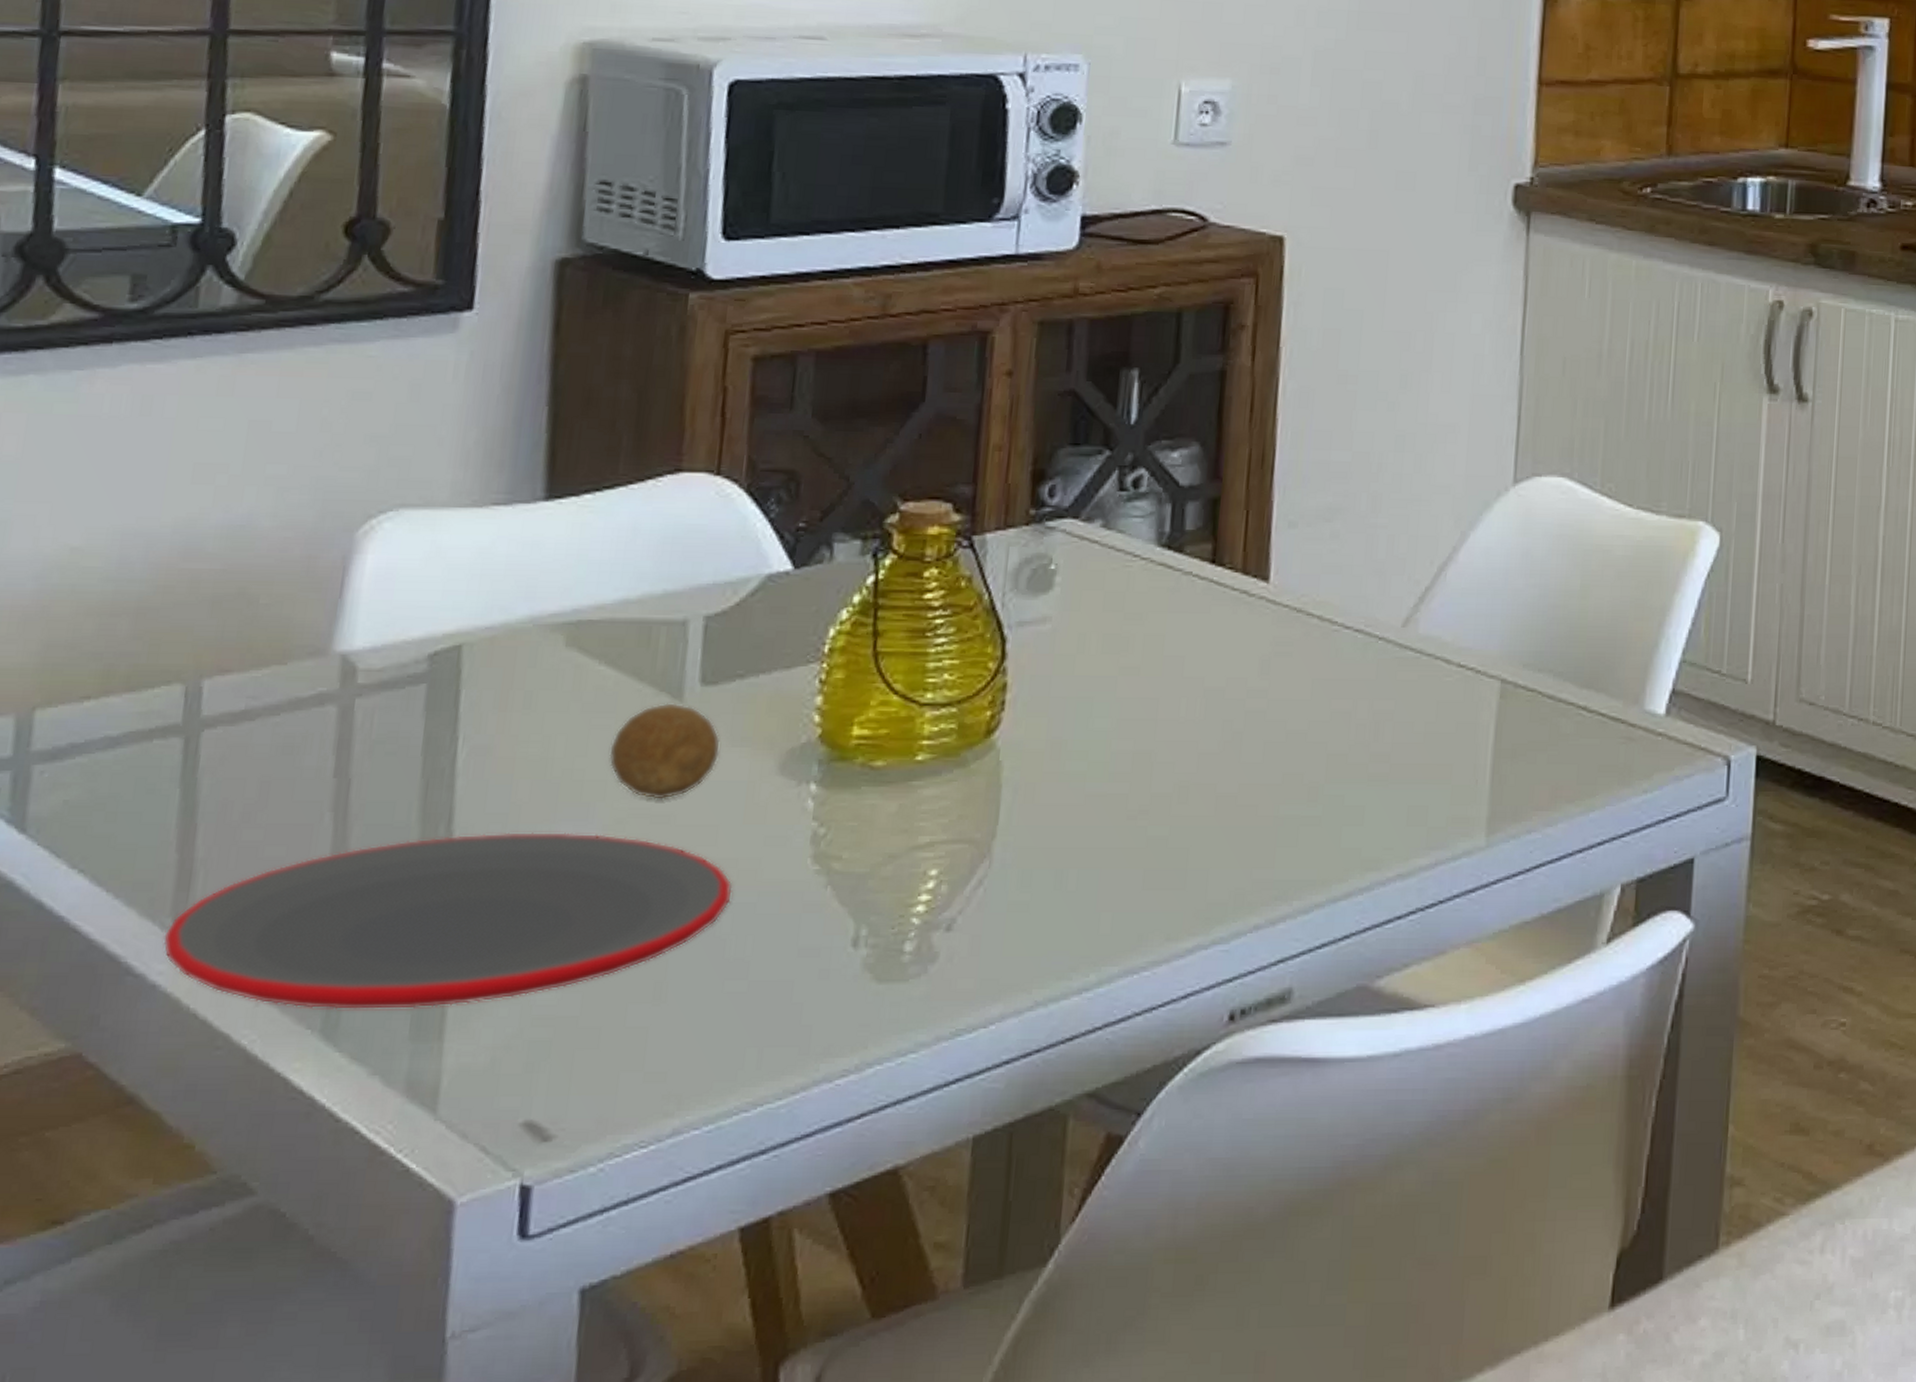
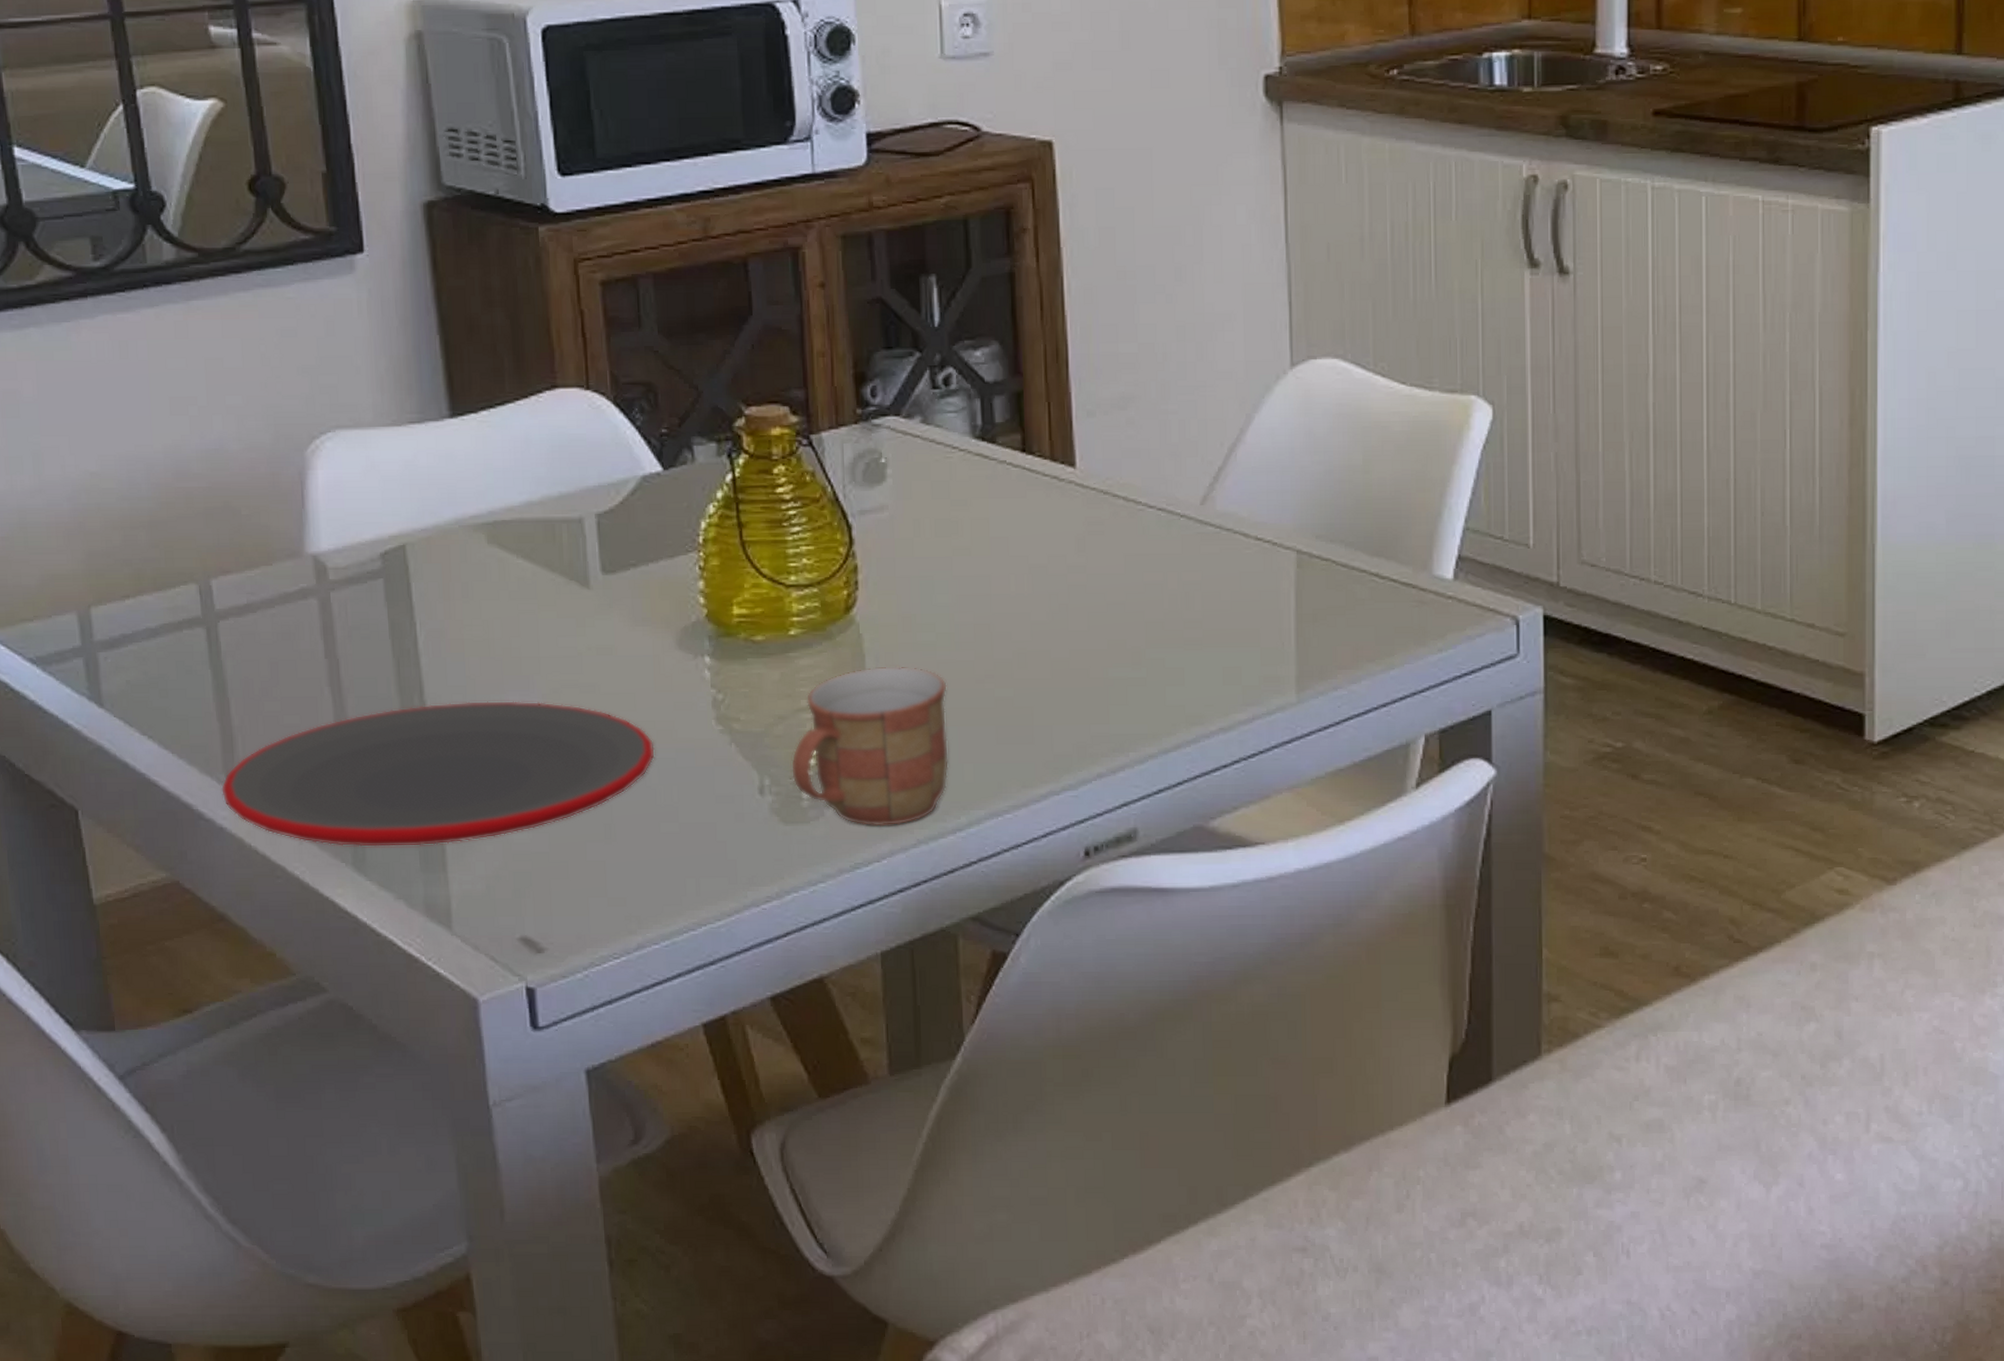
fruit: present [608,703,721,799] -> none [536,590,627,672]
mug: none [894,798,1094,986] -> present [790,666,950,827]

